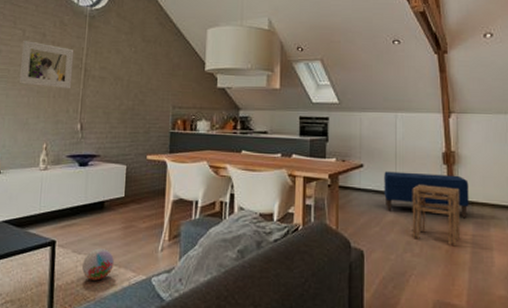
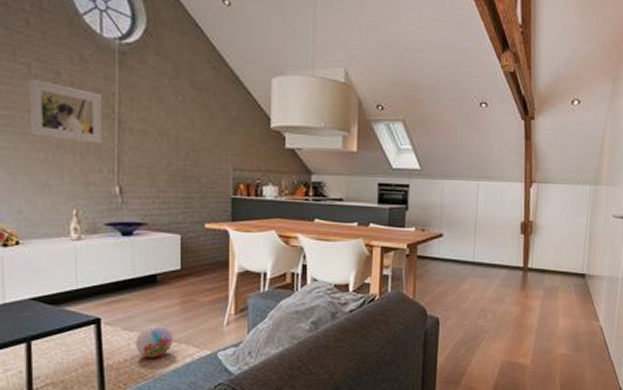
bench: present [384,171,469,219] -> none [462,241,543,286]
stool: present [412,185,461,247] -> none [486,254,535,312]

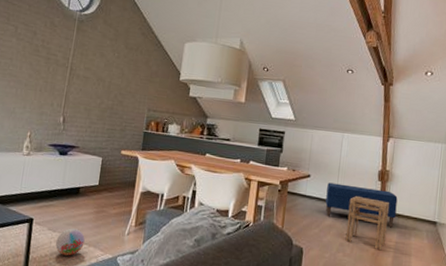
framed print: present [29,79,103,144] -> none [9,36,62,85]
bench: none [462,241,543,286] -> present [325,182,398,228]
stool: none [486,254,535,312] -> present [345,196,390,251]

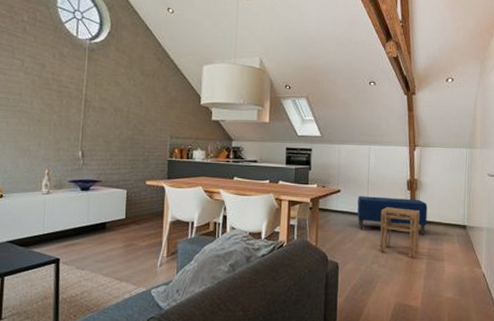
ball: present [56,228,85,256] -> none [86,265,116,293]

